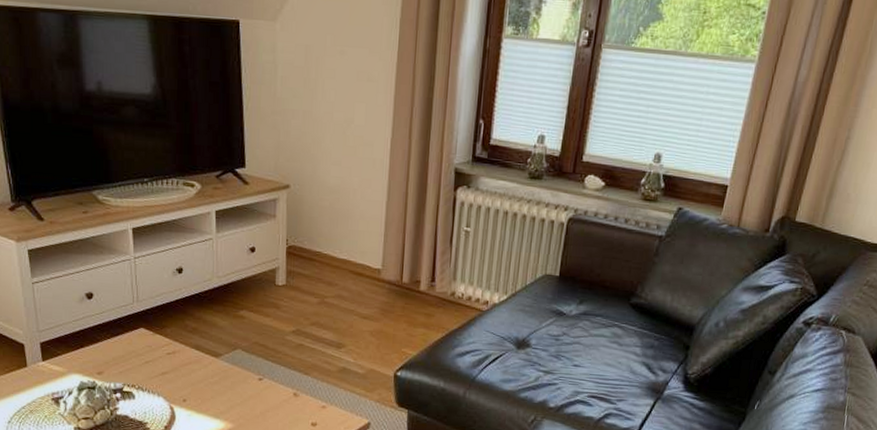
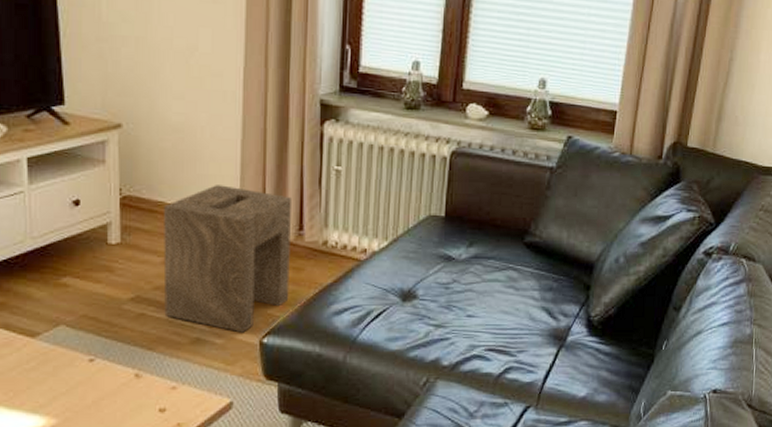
stool: none [318,239,426,366] -> present [163,185,291,333]

